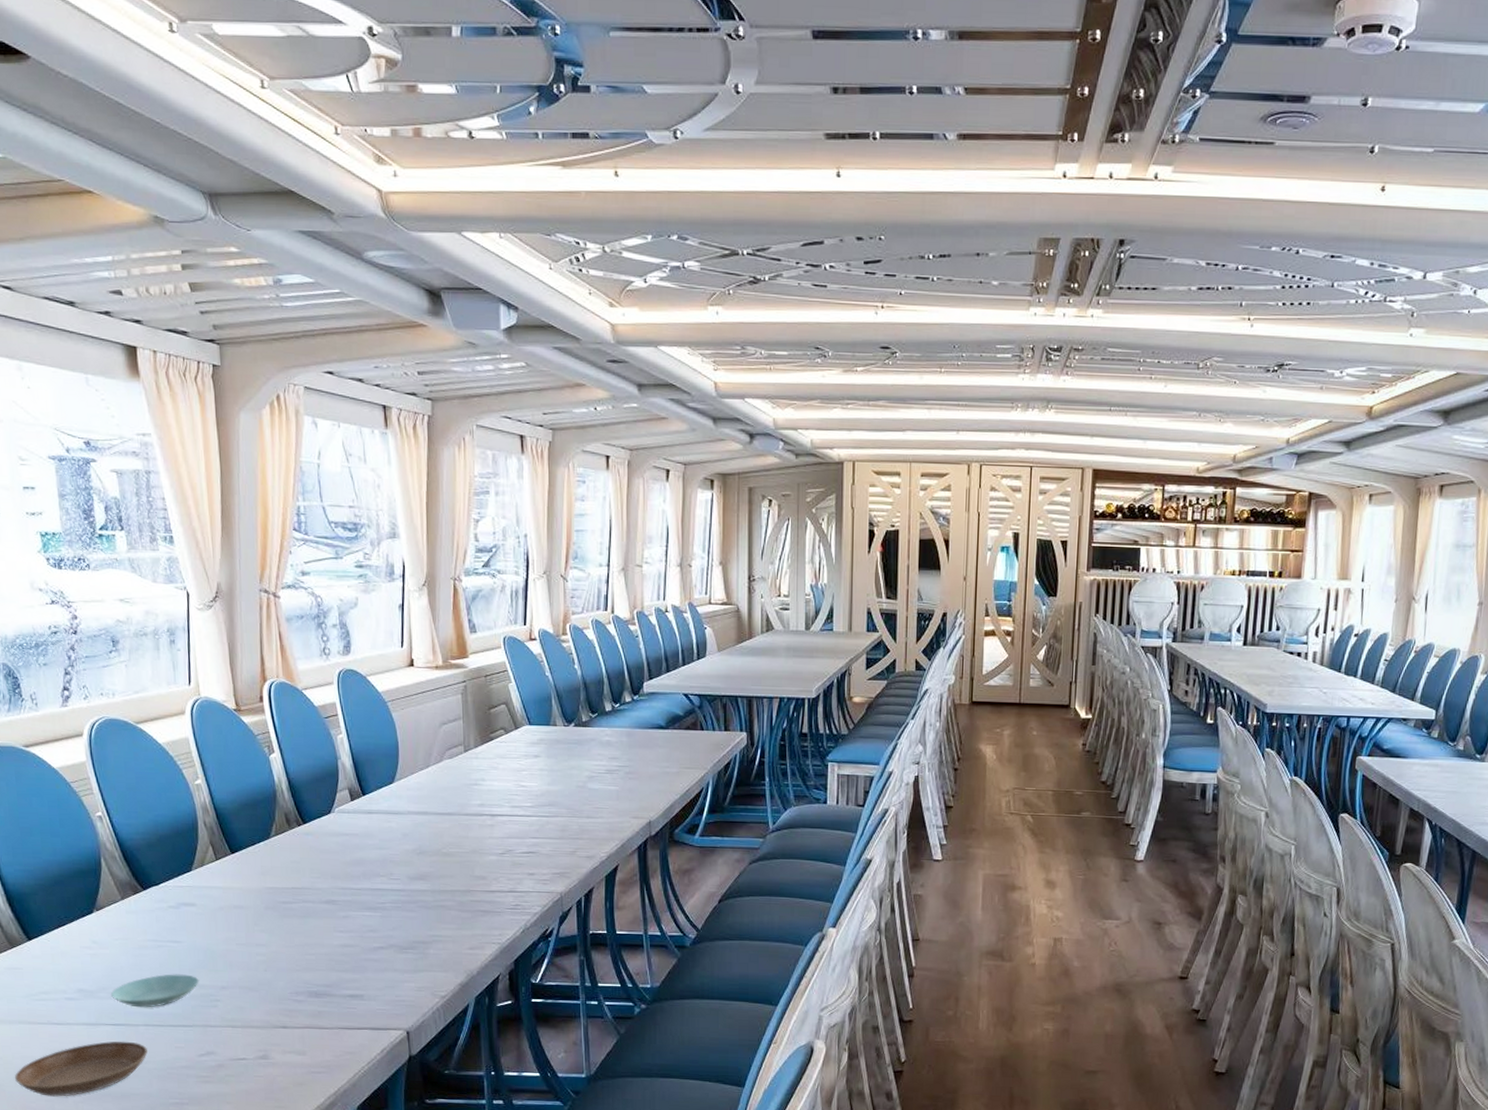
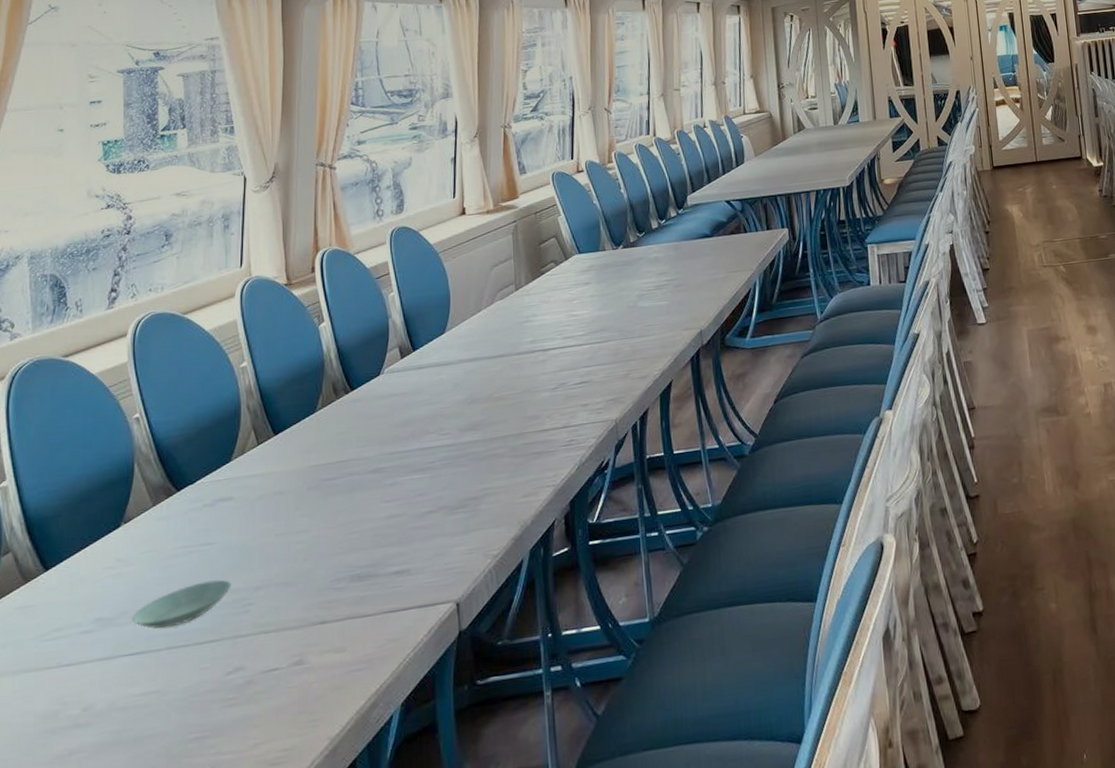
saucer: present [14,1041,149,1097] -> none [10,671,169,758]

